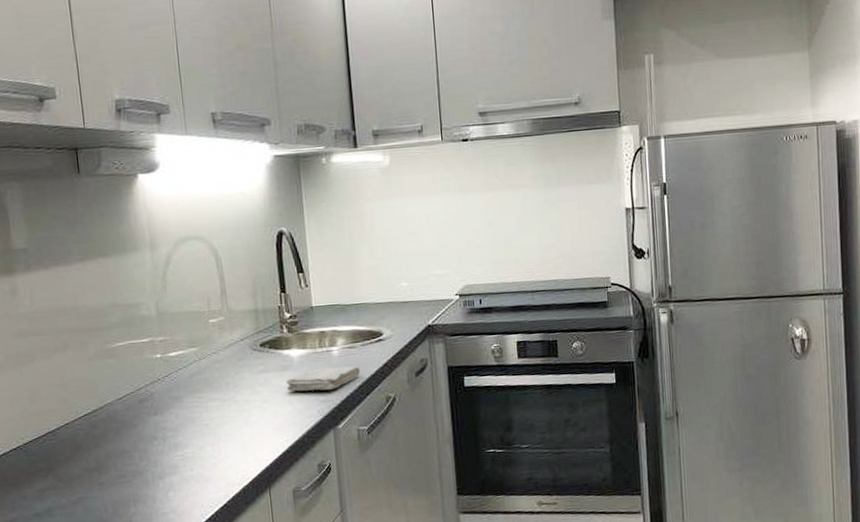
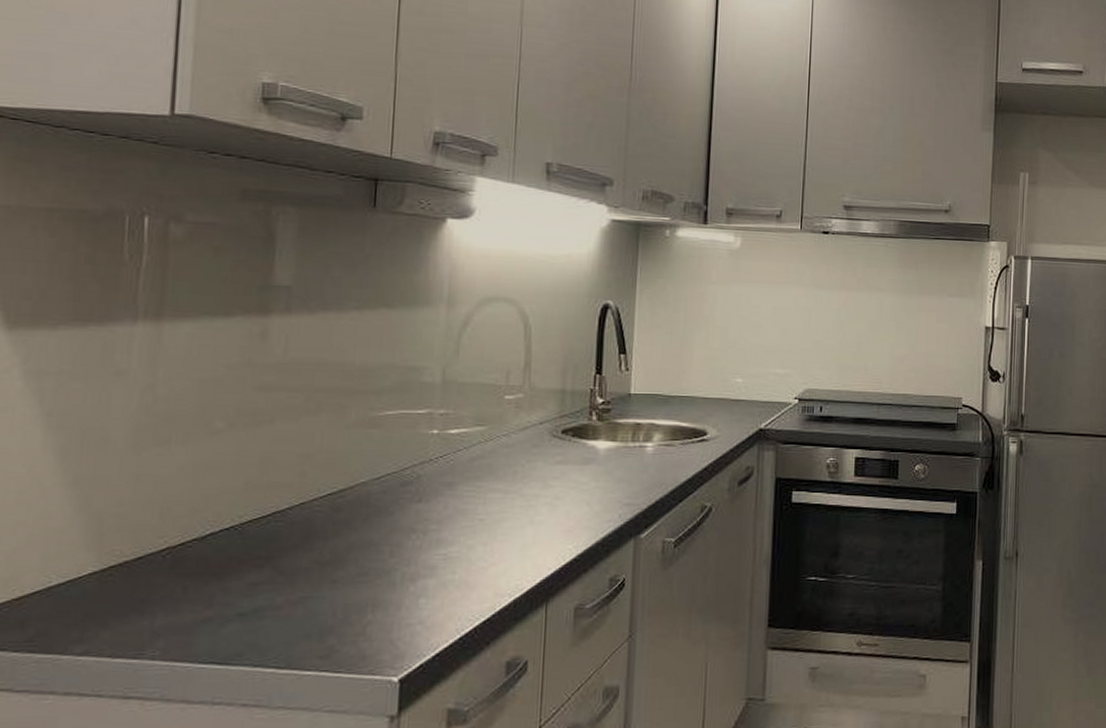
washcloth: present [286,366,361,392] -> none [586,464,676,492]

